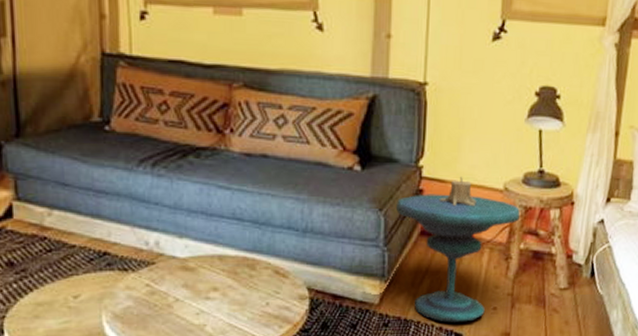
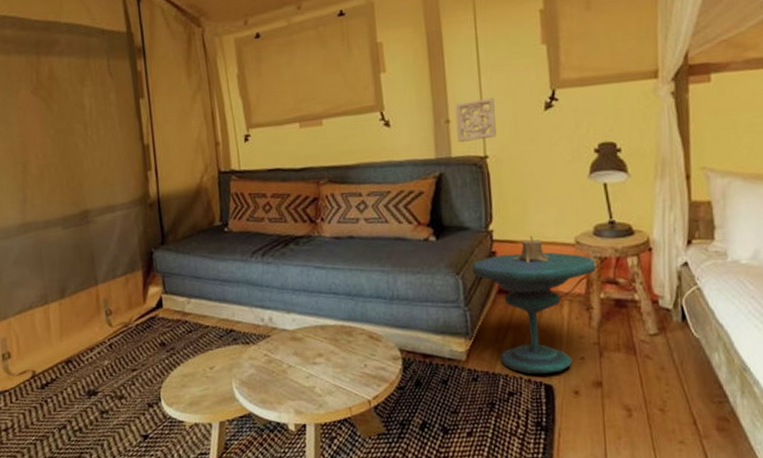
wall ornament: none [397,16,443,63] -> present [455,97,496,142]

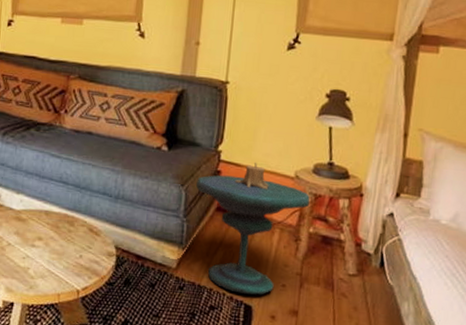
wall ornament: present [455,97,496,142] -> none [204,28,244,66]

